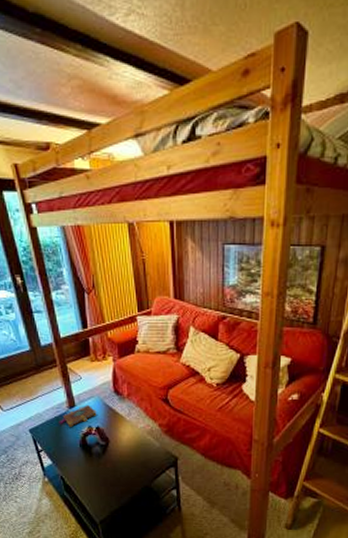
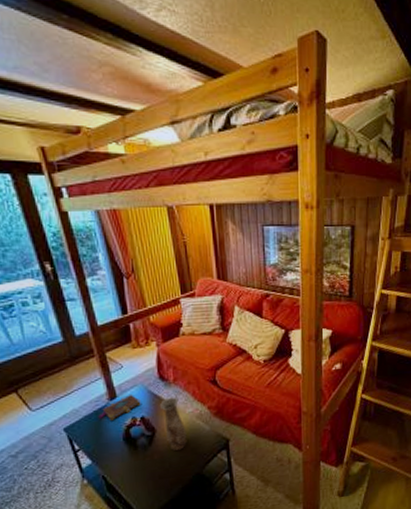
vase: none [114,411,138,462] -> present [160,397,187,451]

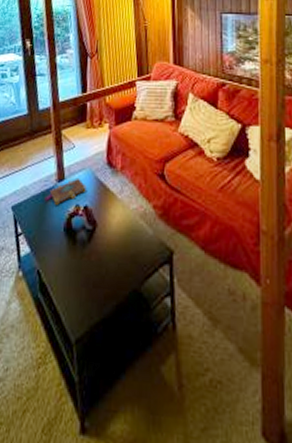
vase: present [160,397,187,451] -> none [105,187,128,254]

